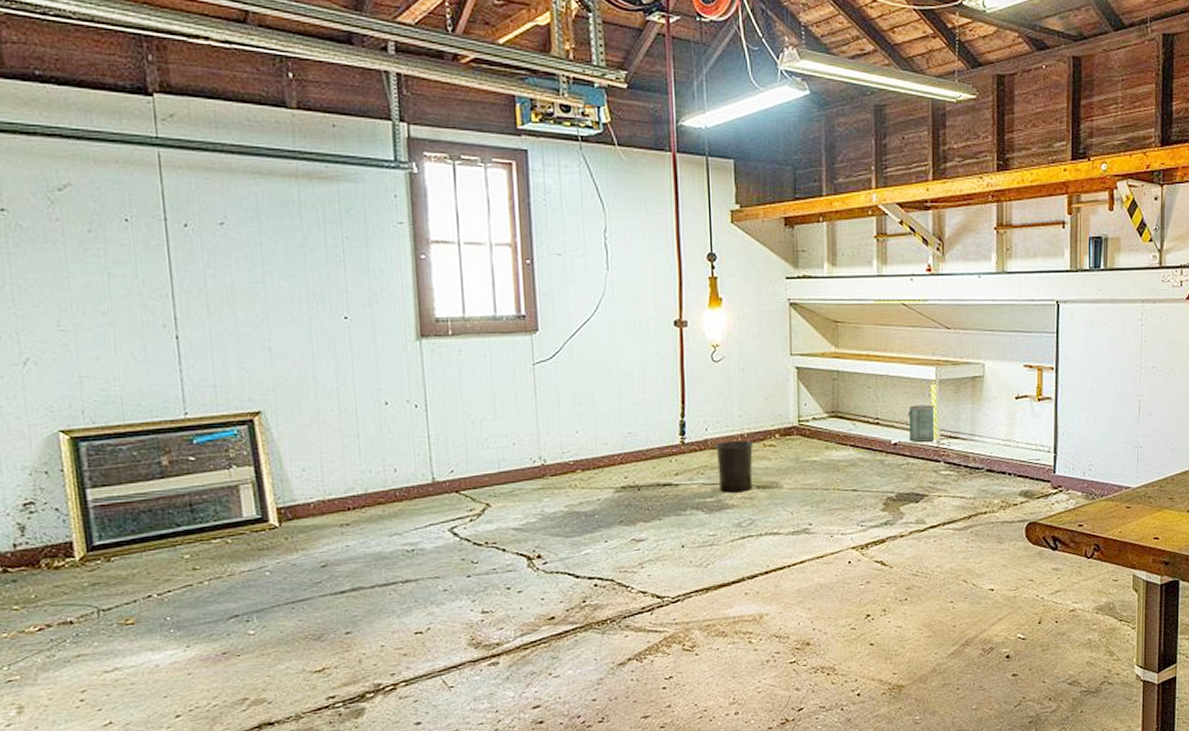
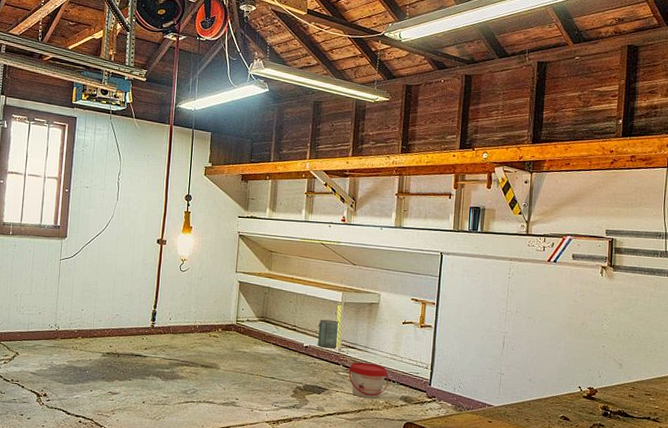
waste bin: present [715,441,753,493] -> none [174,329,202,368]
bucket: none [952,454,1003,500] -> present [348,362,389,399]

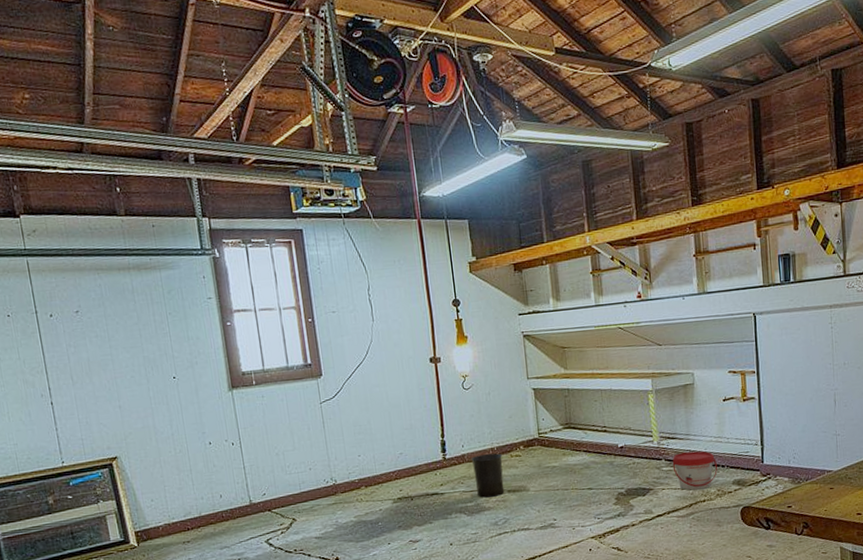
waste bin: none [174,329,202,368] -> present [471,453,505,498]
paint can: present [318,319,340,349] -> none [630,411,656,445]

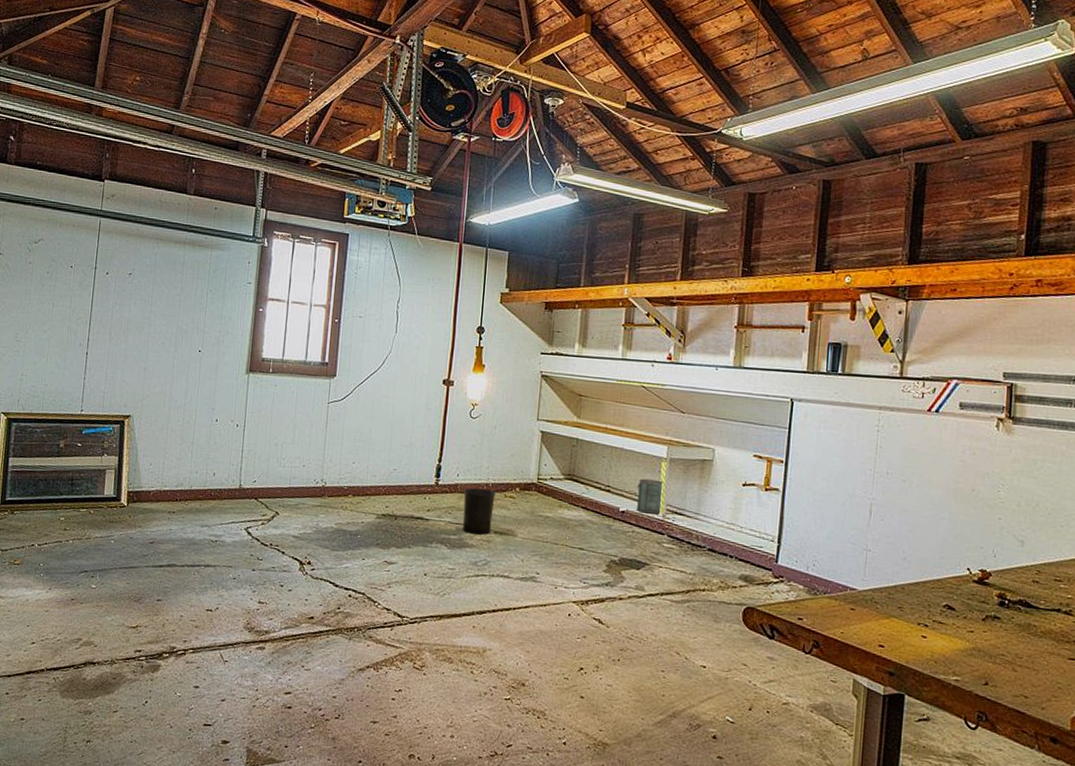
paint can: none [630,411,656,445] -> present [637,478,665,515]
bucket: present [672,451,717,491] -> none [674,532,725,577]

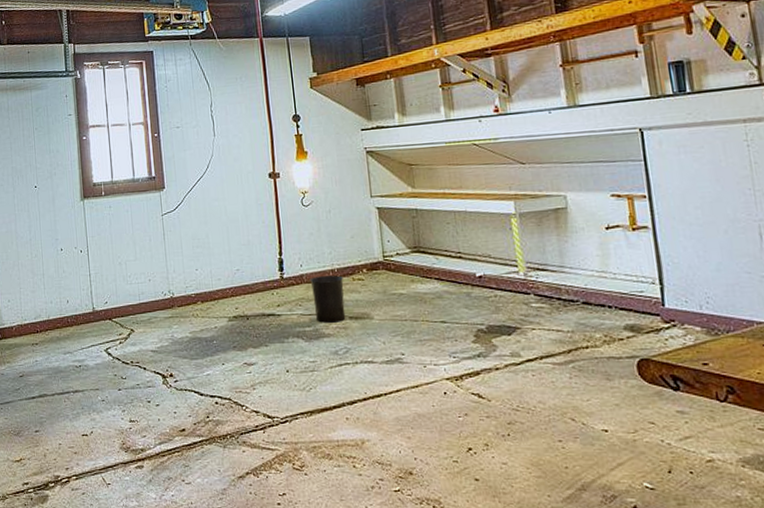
paint can: present [637,478,665,515] -> none [490,238,522,275]

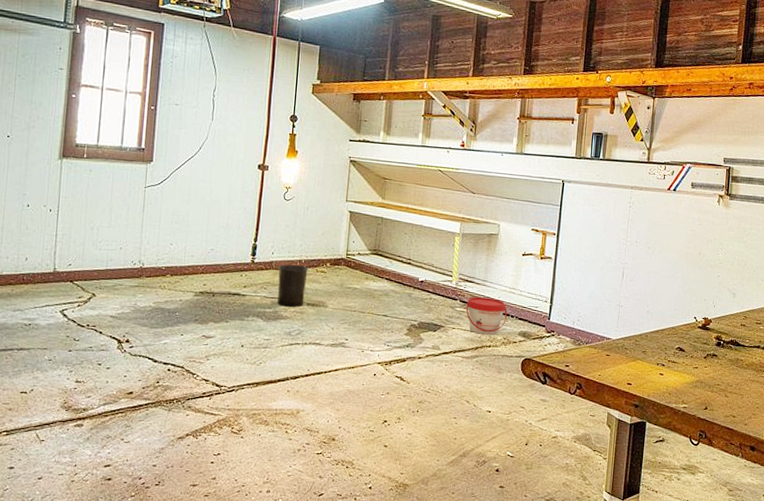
bucket: none [543,287,603,333] -> present [466,297,507,335]

